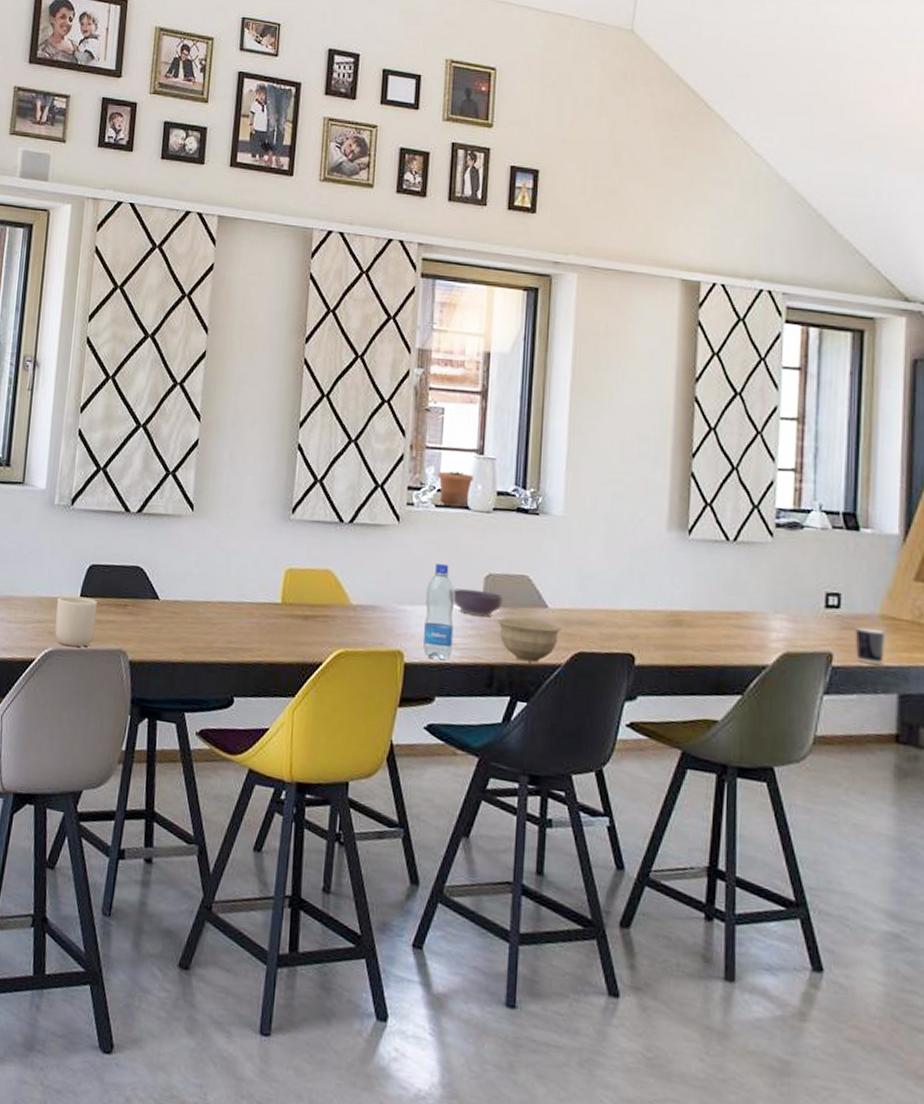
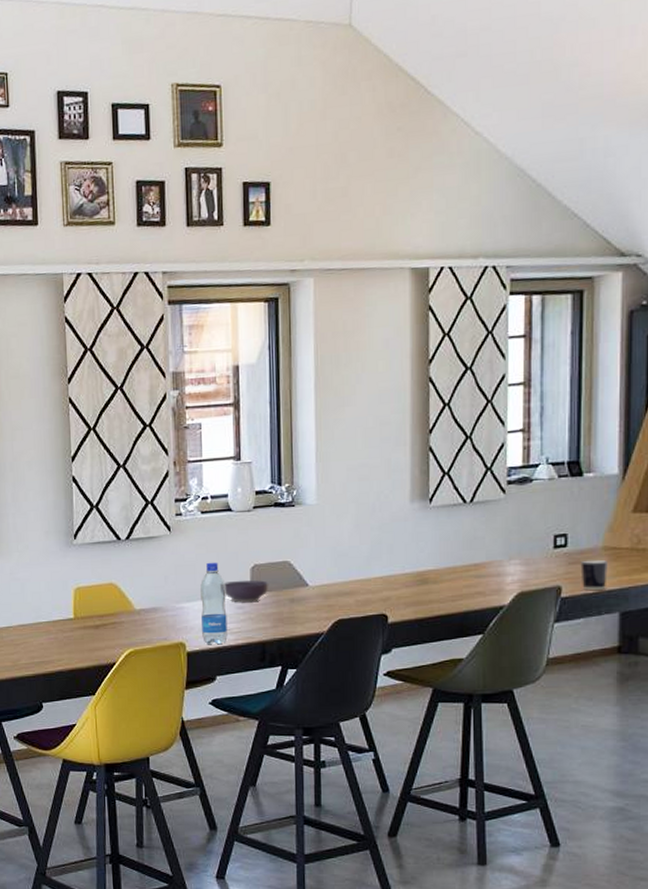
planter: present [438,471,474,508] -> none [201,478,233,511]
bowl: present [497,617,561,663] -> none [264,598,322,635]

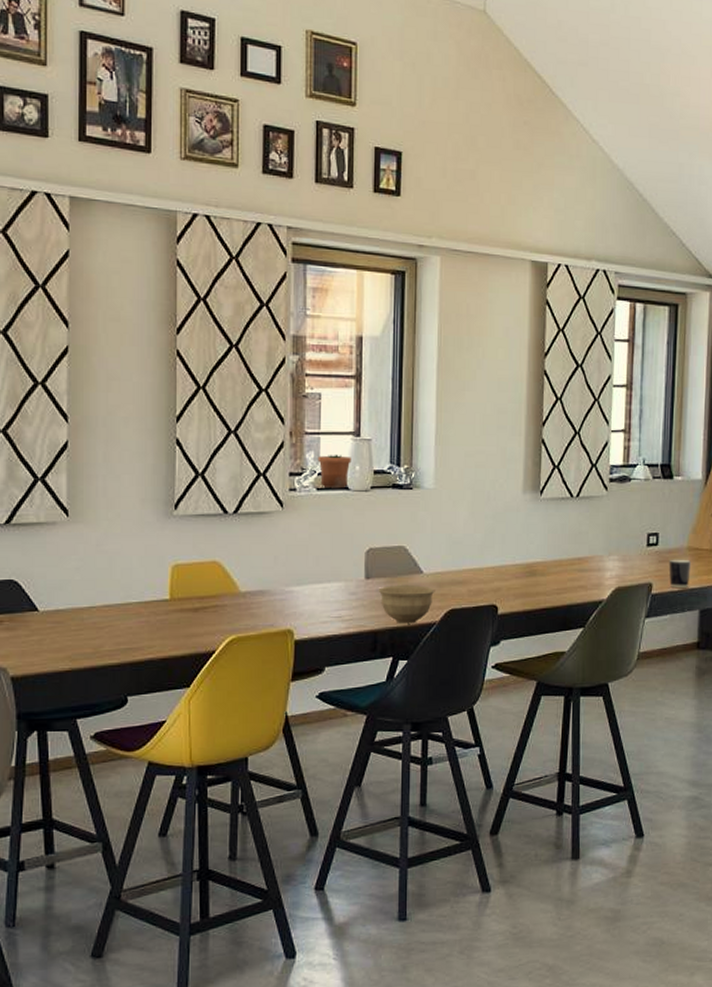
bottle: present [200,562,228,645] -> none [311,543,339,633]
planter: none [201,478,233,511] -> present [318,454,352,489]
bowl: present [223,580,269,603] -> none [336,564,384,589]
bowl: none [264,598,322,635] -> present [378,585,435,624]

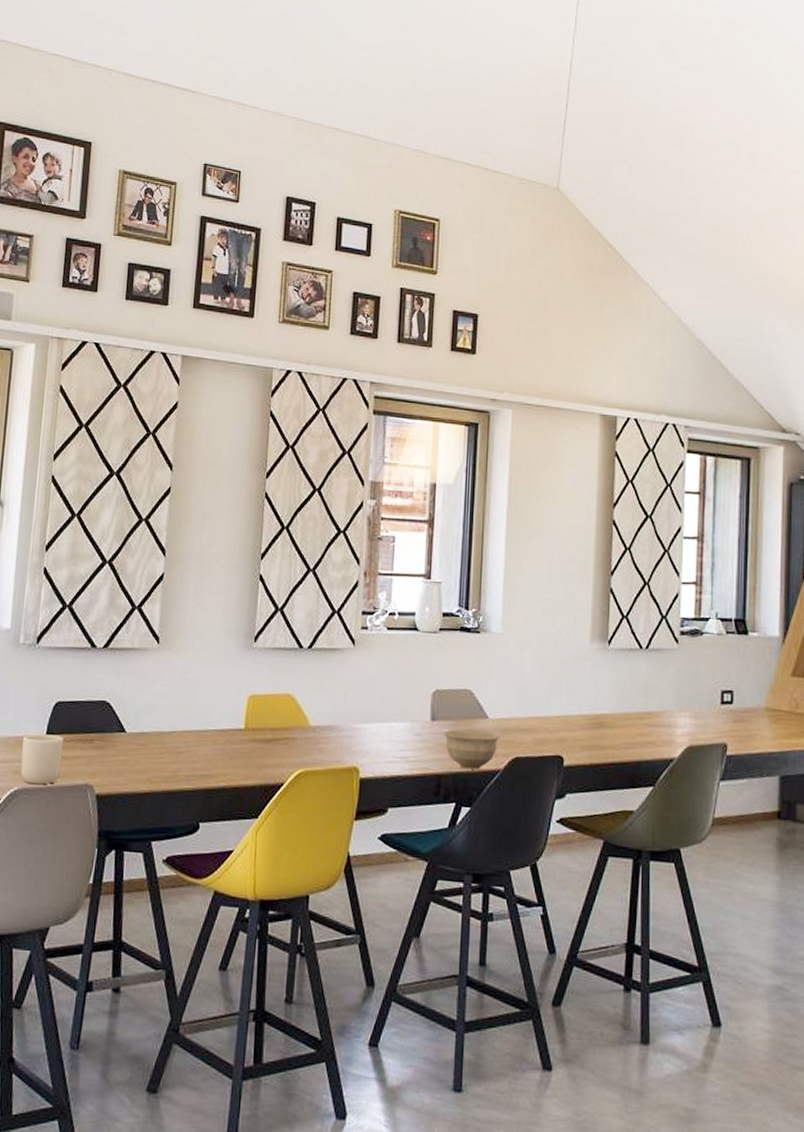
planter: present [318,454,352,489] -> none [389,595,422,629]
mug: present [668,559,691,589] -> none [745,719,769,752]

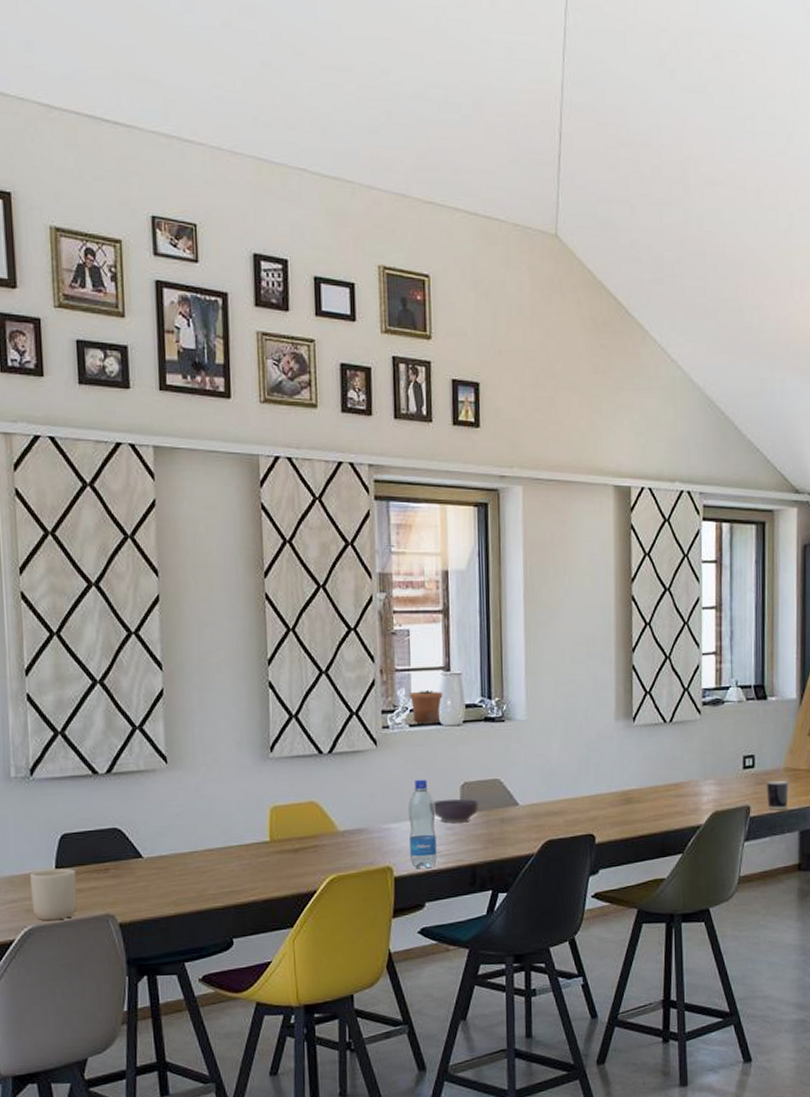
bottle: none [376,682,406,774] -> present [408,779,437,869]
planter: none [389,595,422,629] -> present [409,689,443,725]
bowl: none [403,704,449,730] -> present [432,798,479,823]
bowl: present [443,729,500,770] -> none [474,818,532,857]
mug: none [745,719,769,752] -> present [766,780,789,810]

